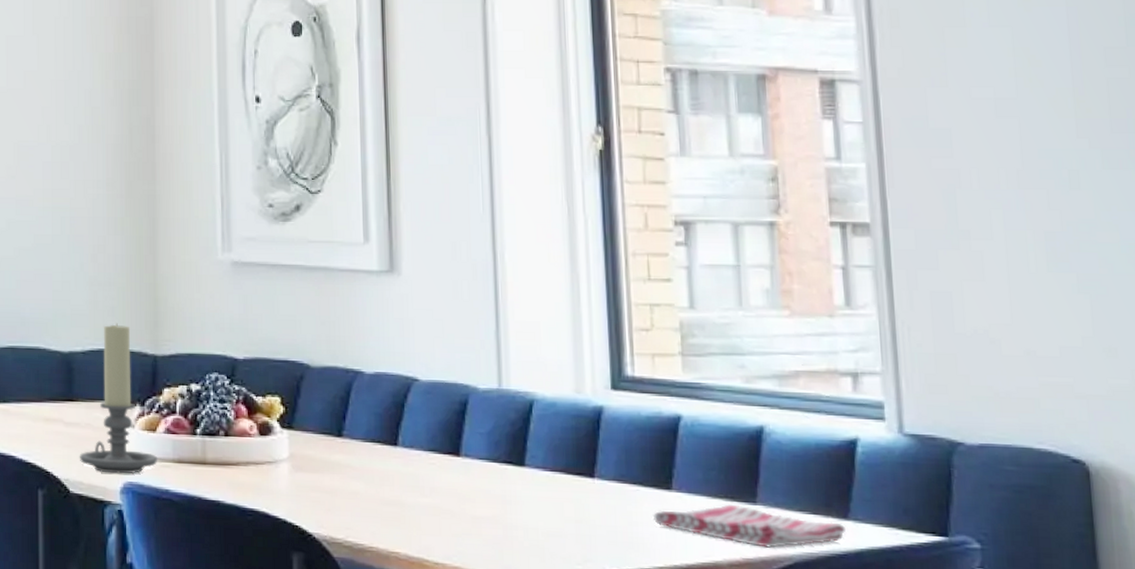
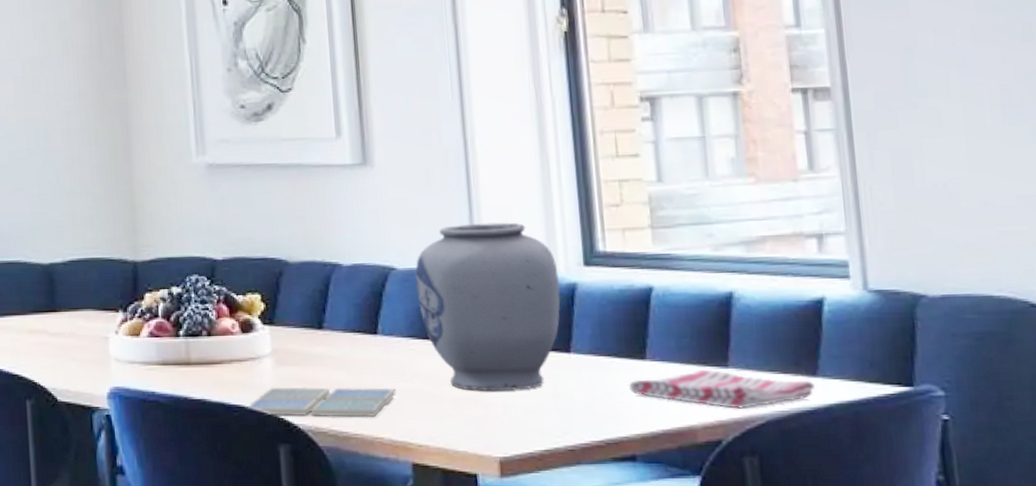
candle holder: present [79,323,158,474] -> none [65,232,143,380]
drink coaster: none [260,493,414,531] -> present [245,386,396,418]
vase: none [439,339,587,514] -> present [415,222,561,392]

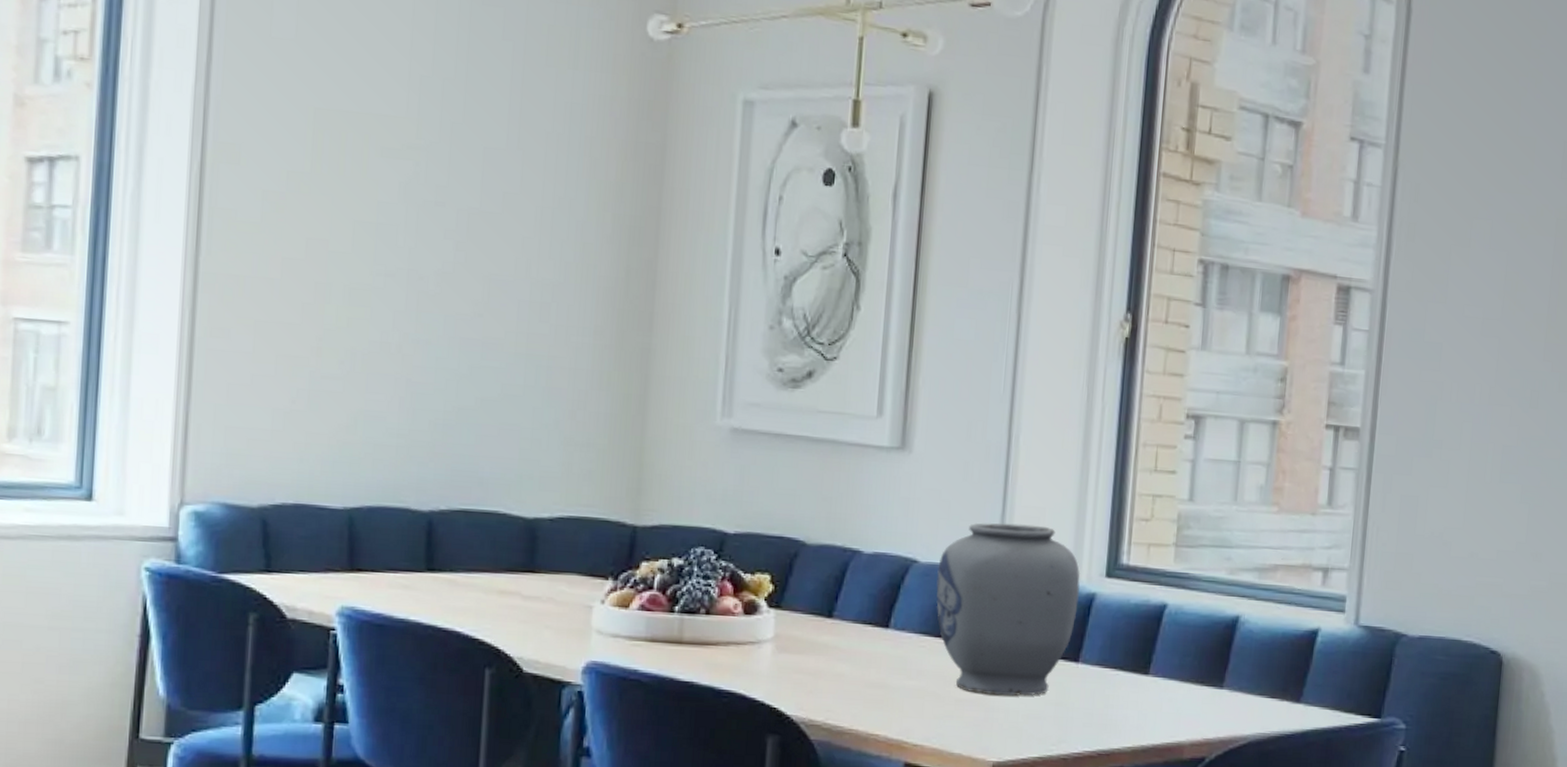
drink coaster: present [245,386,396,418] -> none [736,674,899,714]
dish towel: present [628,369,816,409] -> none [1127,688,1297,729]

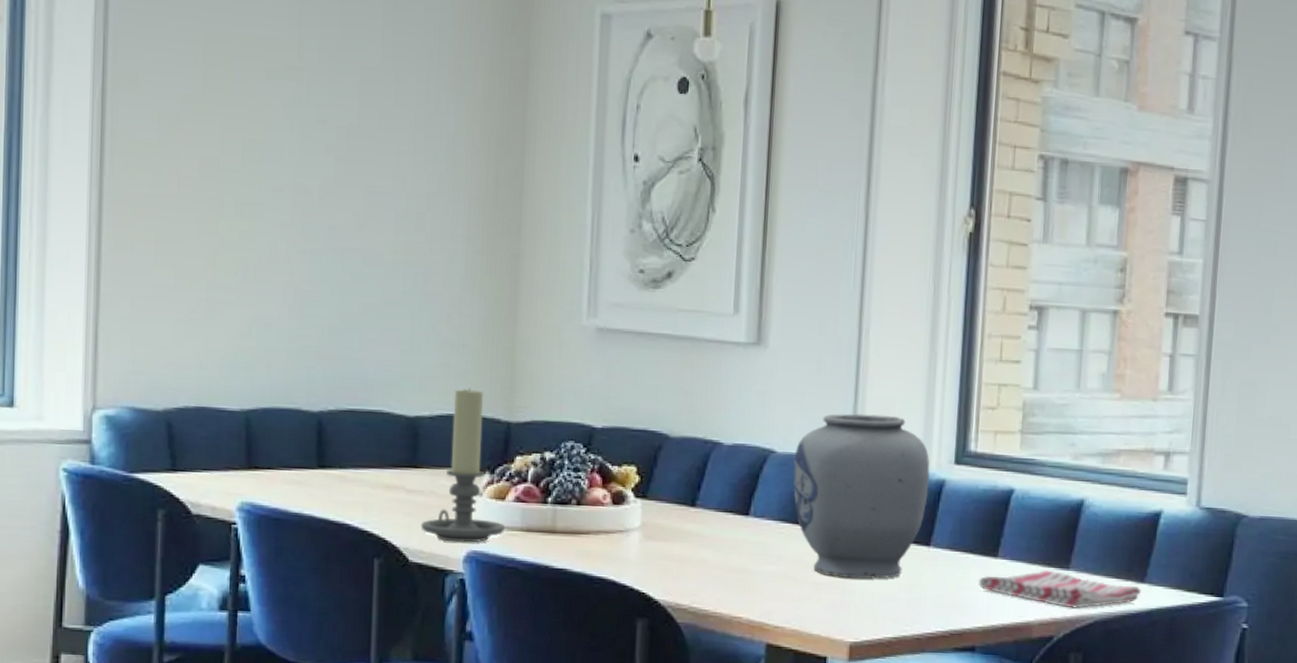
candle holder: none [536,488,629,653] -> present [420,387,506,543]
dish towel: none [1127,688,1297,729] -> present [978,570,1142,608]

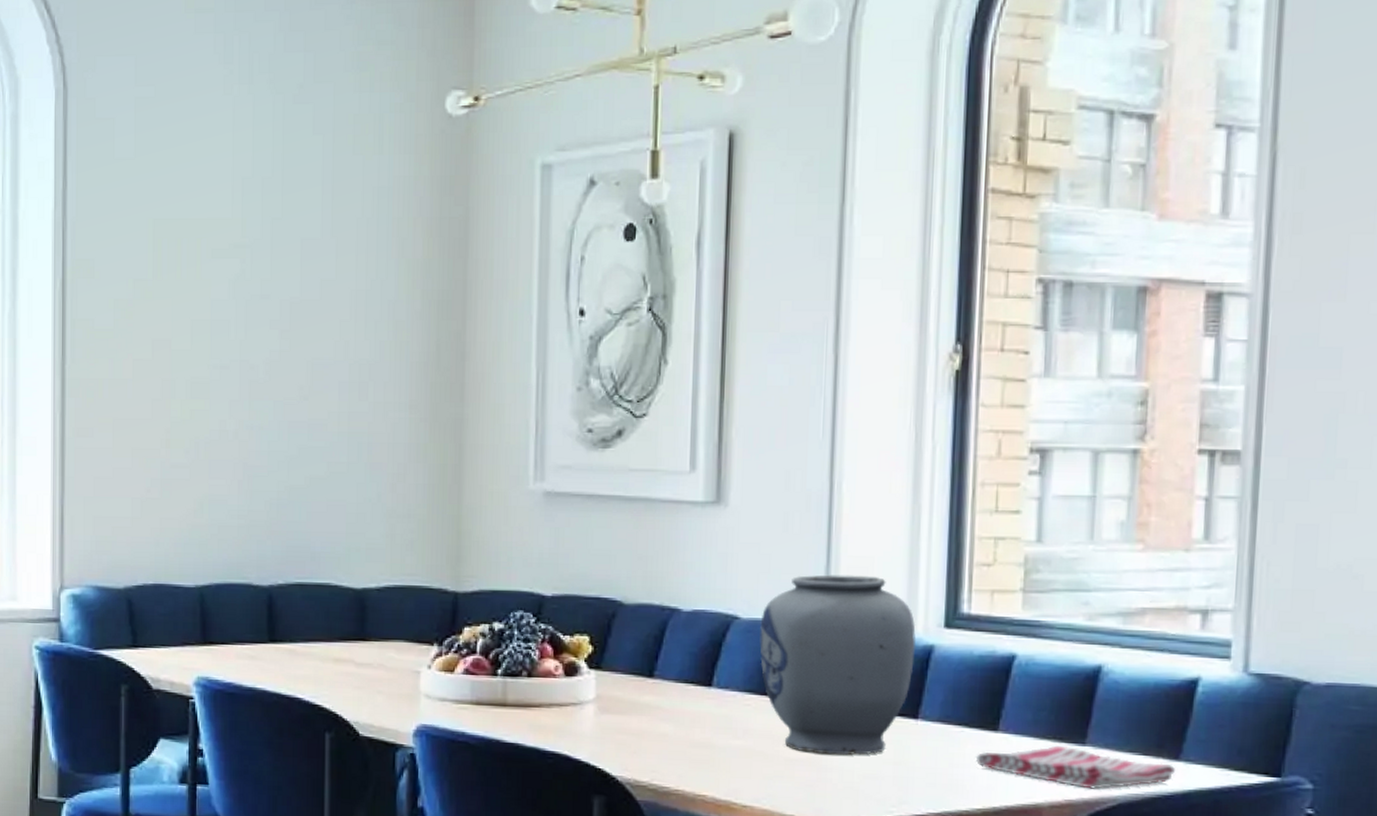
candle holder: present [420,387,506,543] -> none [370,558,455,717]

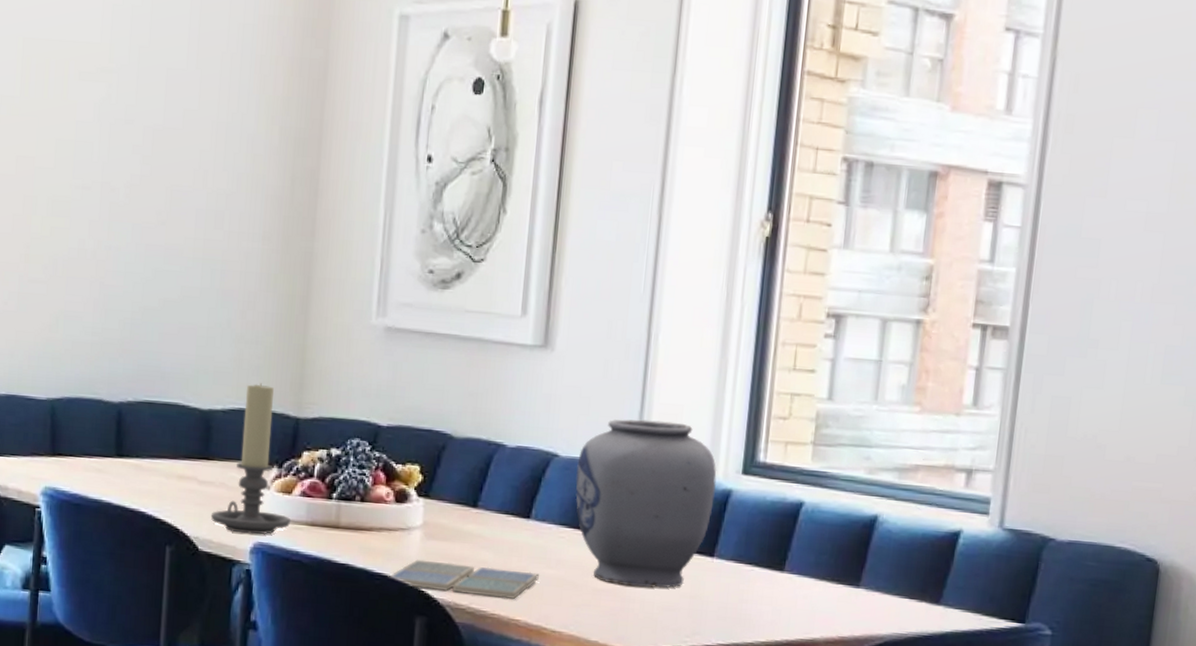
candle holder: none [370,558,455,717] -> present [210,383,291,535]
drink coaster: none [561,735,725,774] -> present [388,559,539,599]
dish towel: present [975,745,1176,789] -> none [762,586,936,628]

